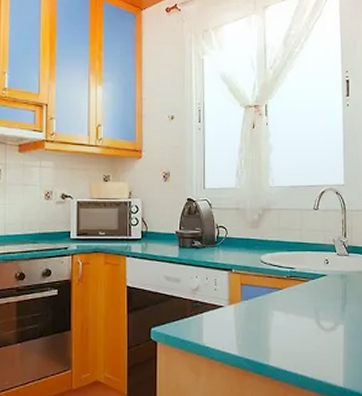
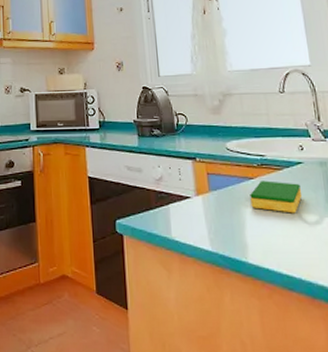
dish sponge: none [277,291,323,321] -> present [250,180,303,213]

